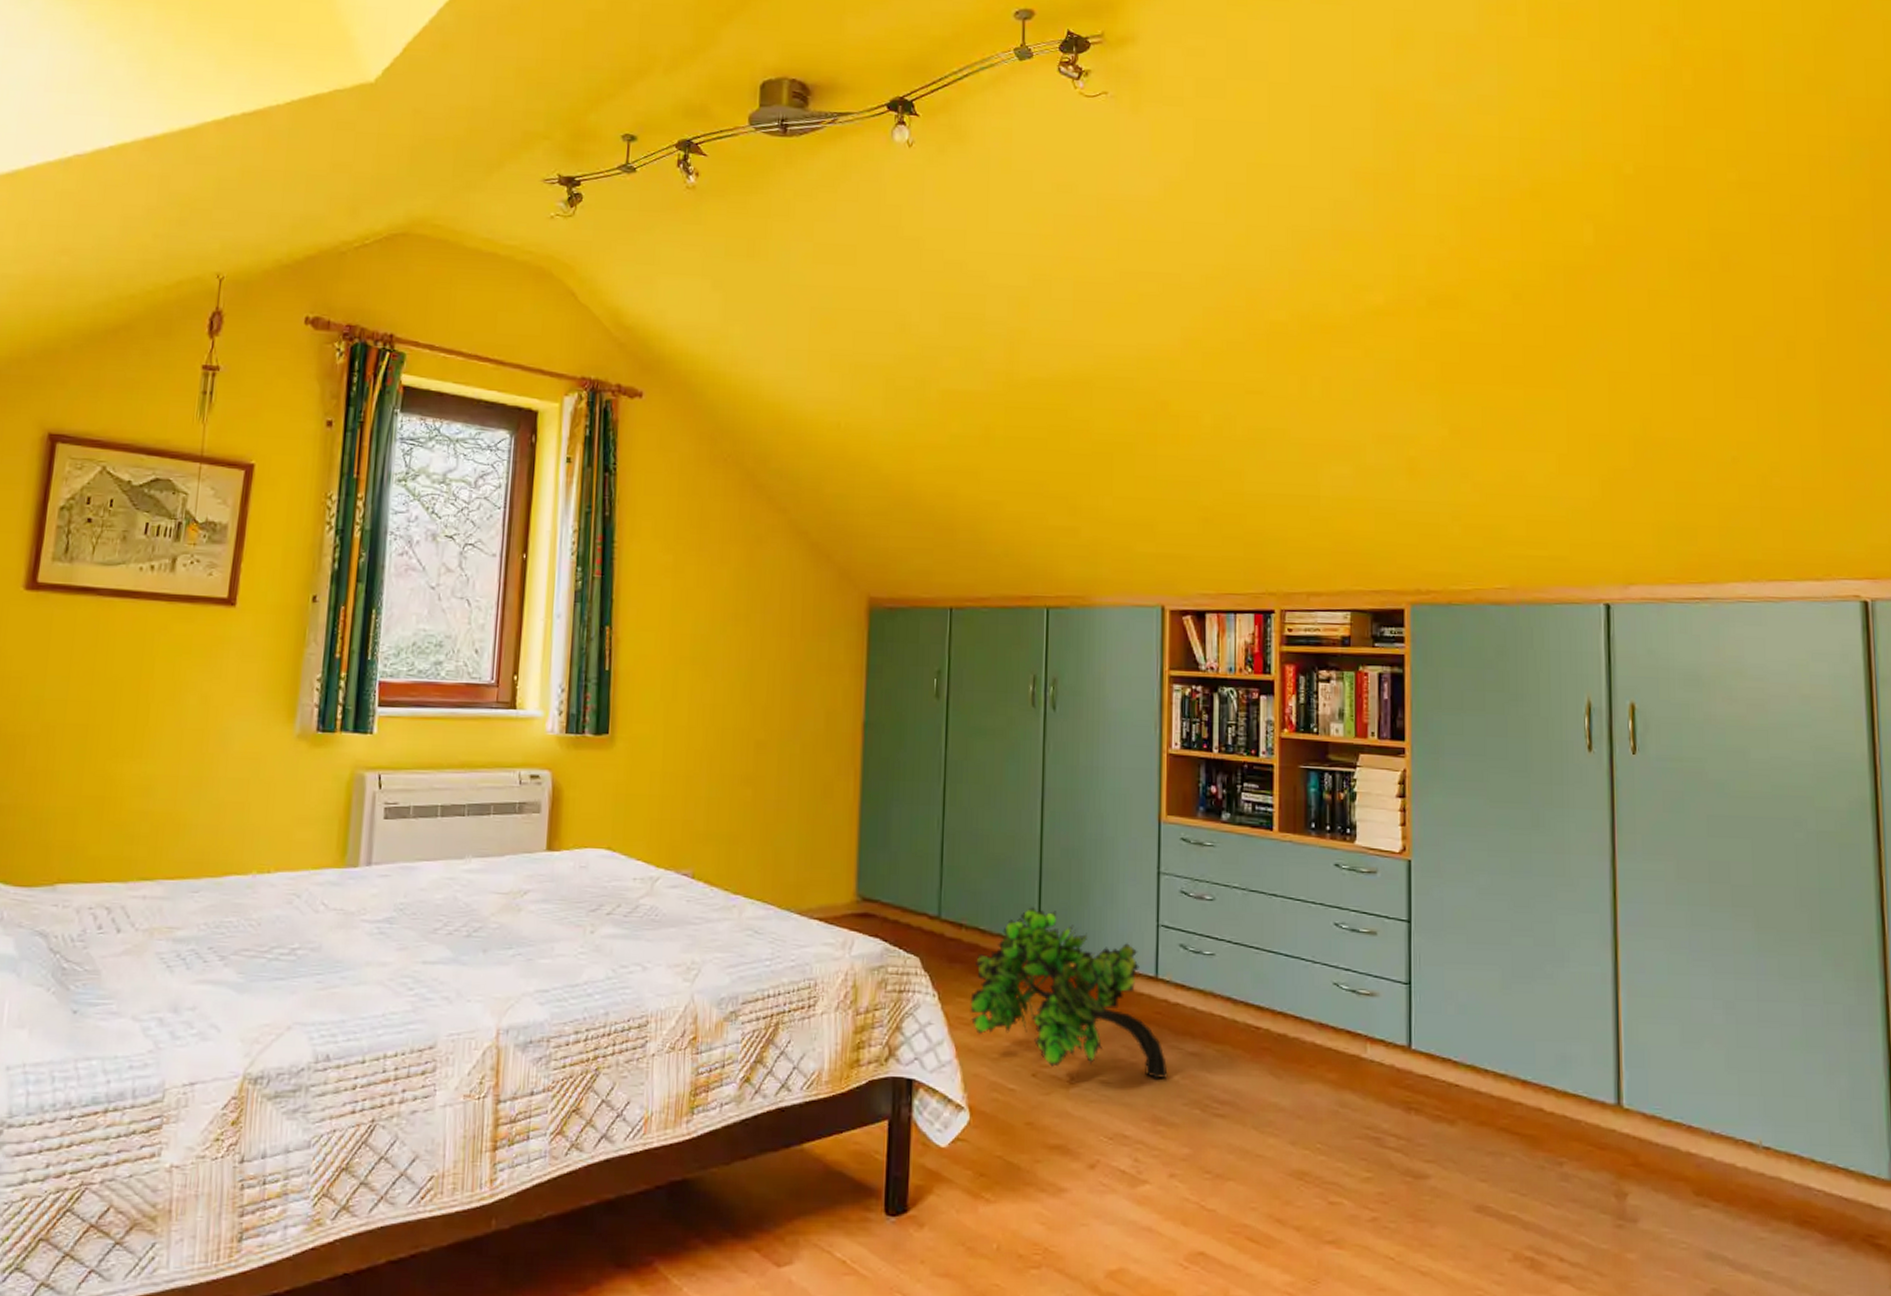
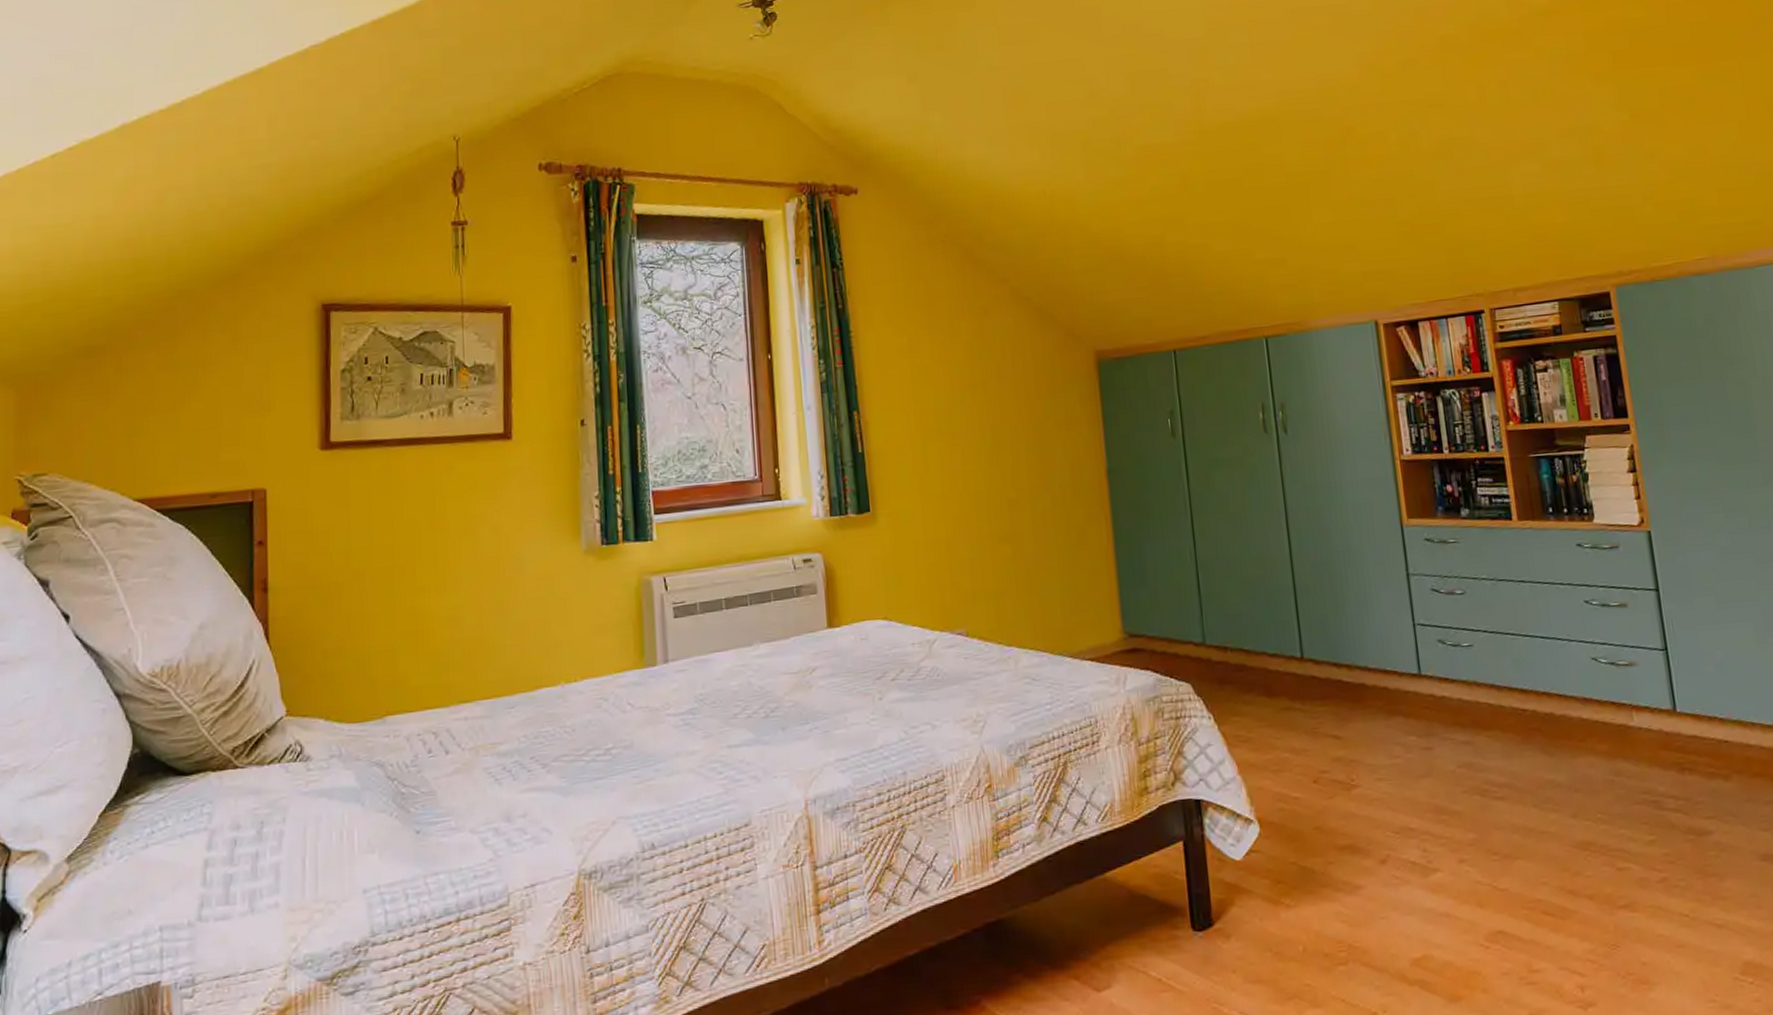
decorative plant: present [970,907,1168,1079] -> none [1244,622,1444,772]

